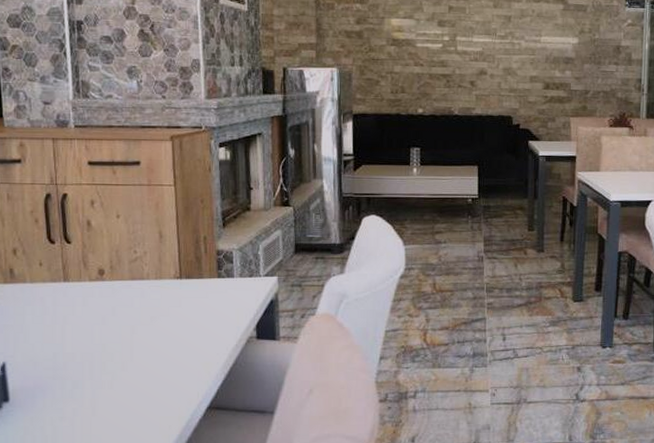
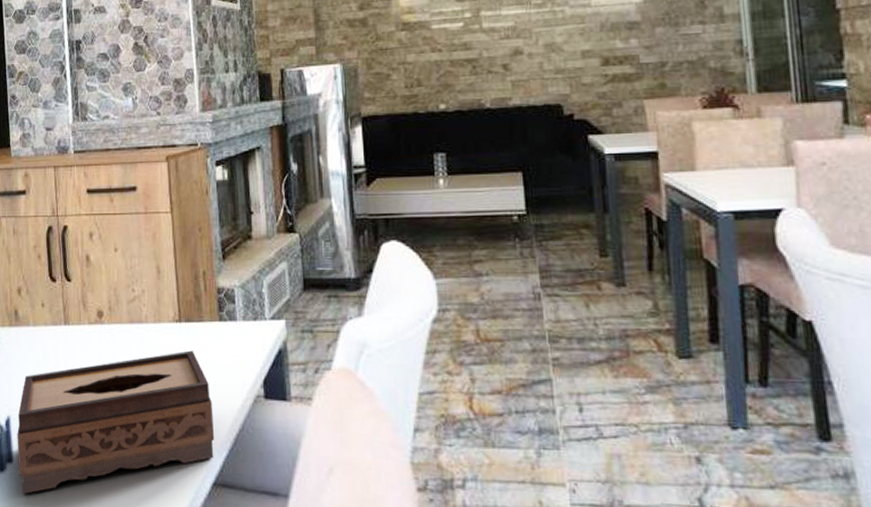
tissue box: none [13,302,211,427] -> present [17,350,215,494]

